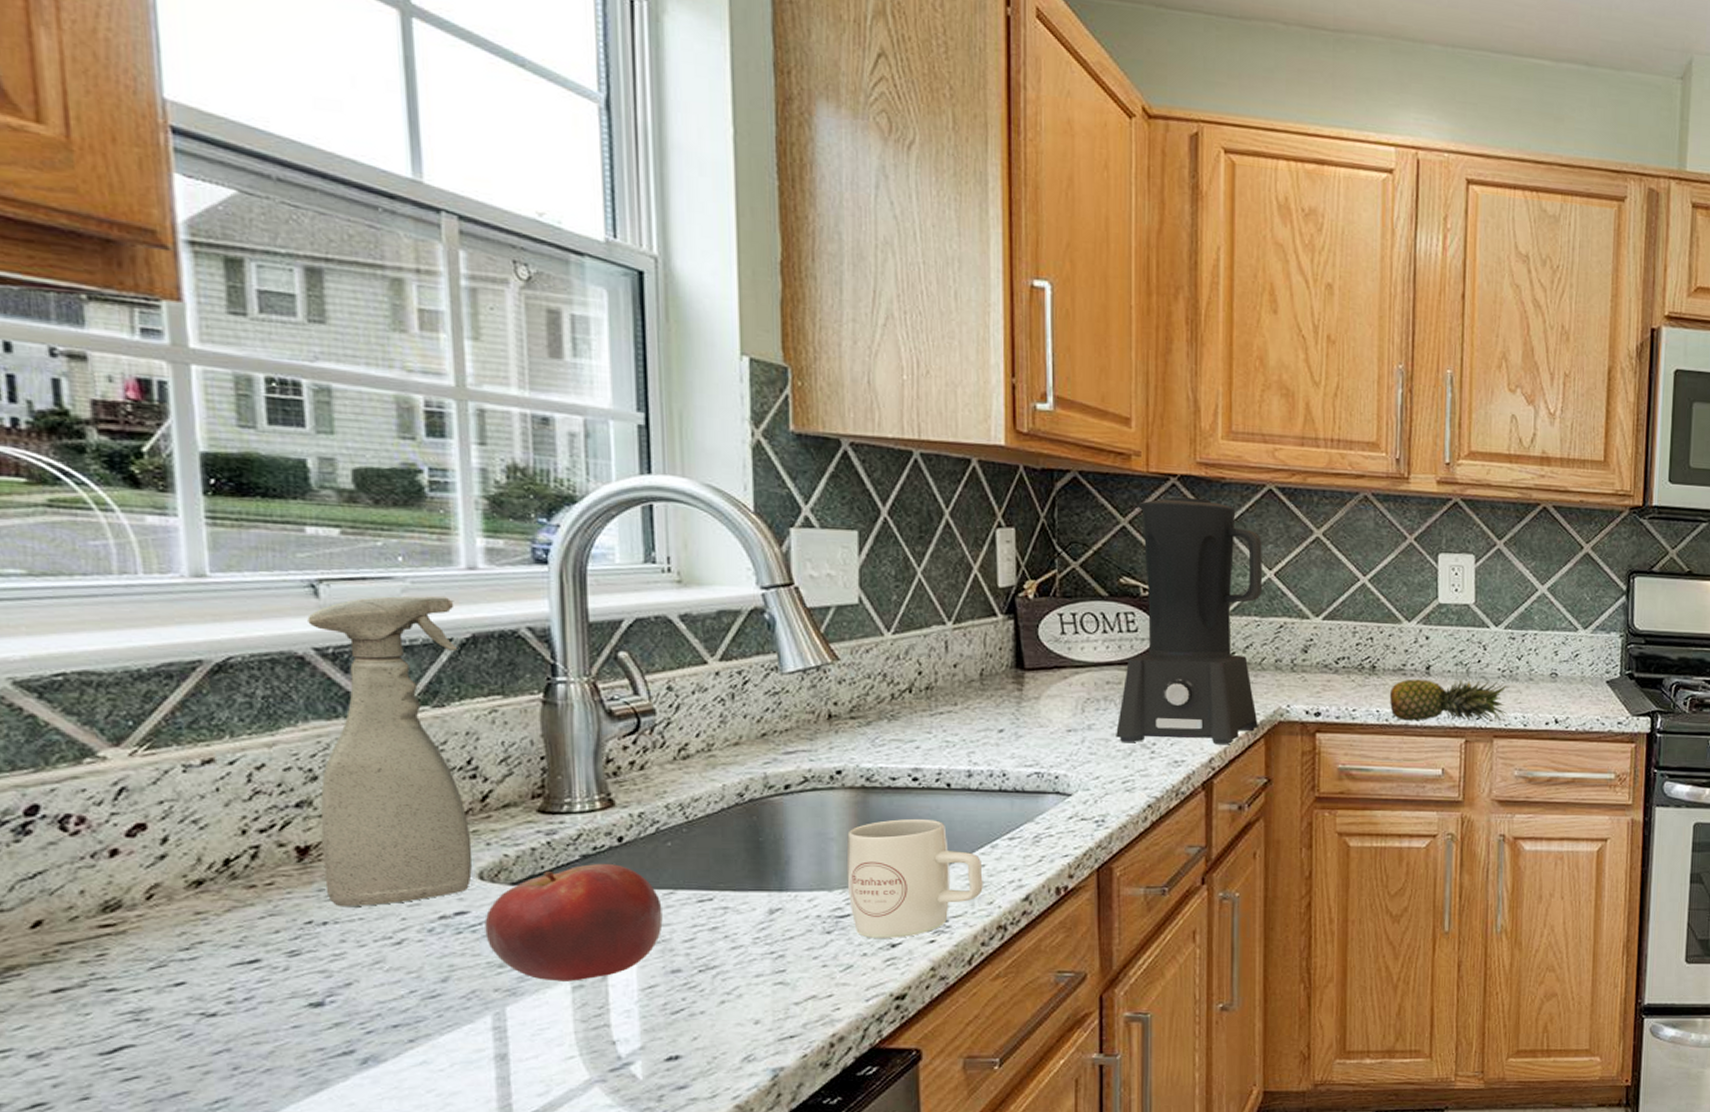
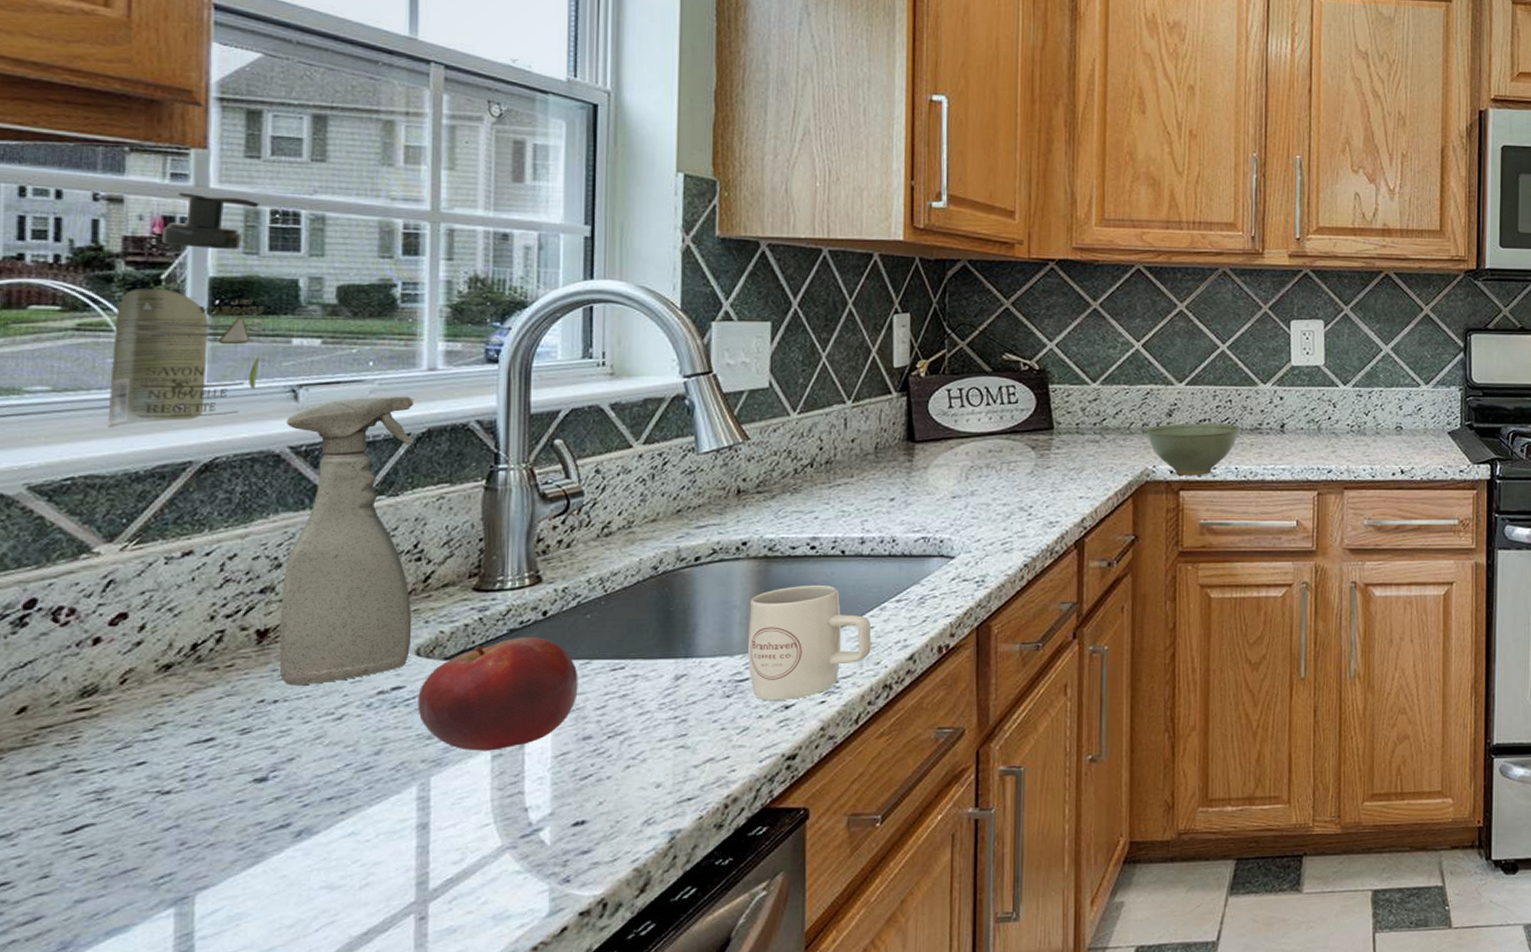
soap dispenser: none [93,351,271,619] -> present [107,192,266,428]
blender: present [1116,497,1262,745] -> none [996,279,1131,506]
bowl: none [1278,661,1382,718] -> present [1145,423,1240,476]
fruit: present [1389,679,1509,723] -> none [1247,435,1357,478]

